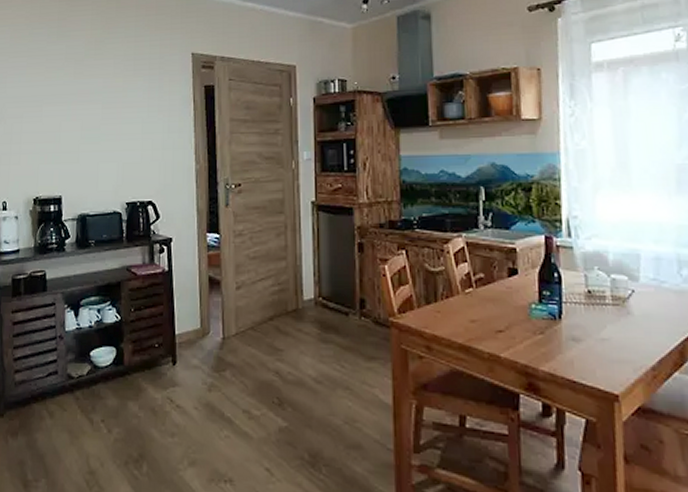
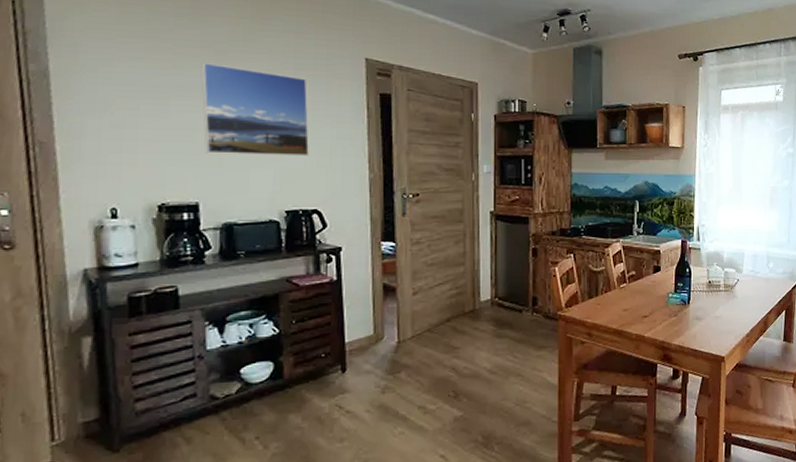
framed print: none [65,72,145,152] -> present [201,63,309,157]

